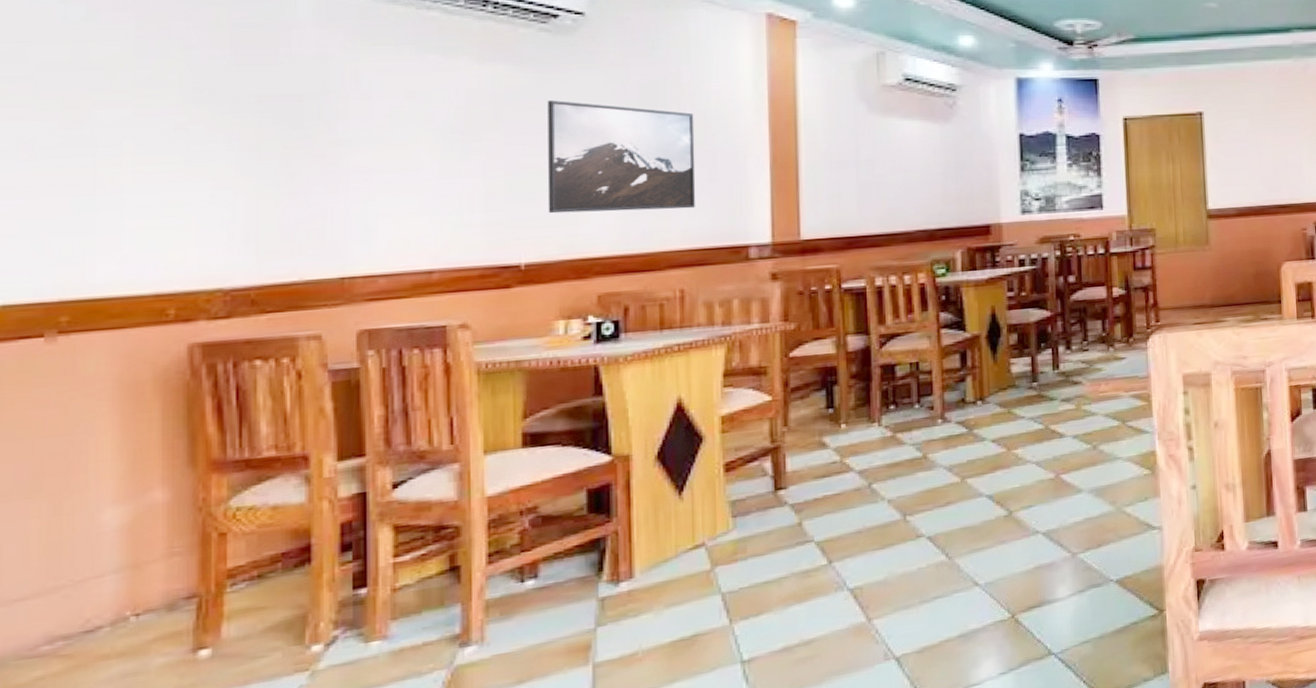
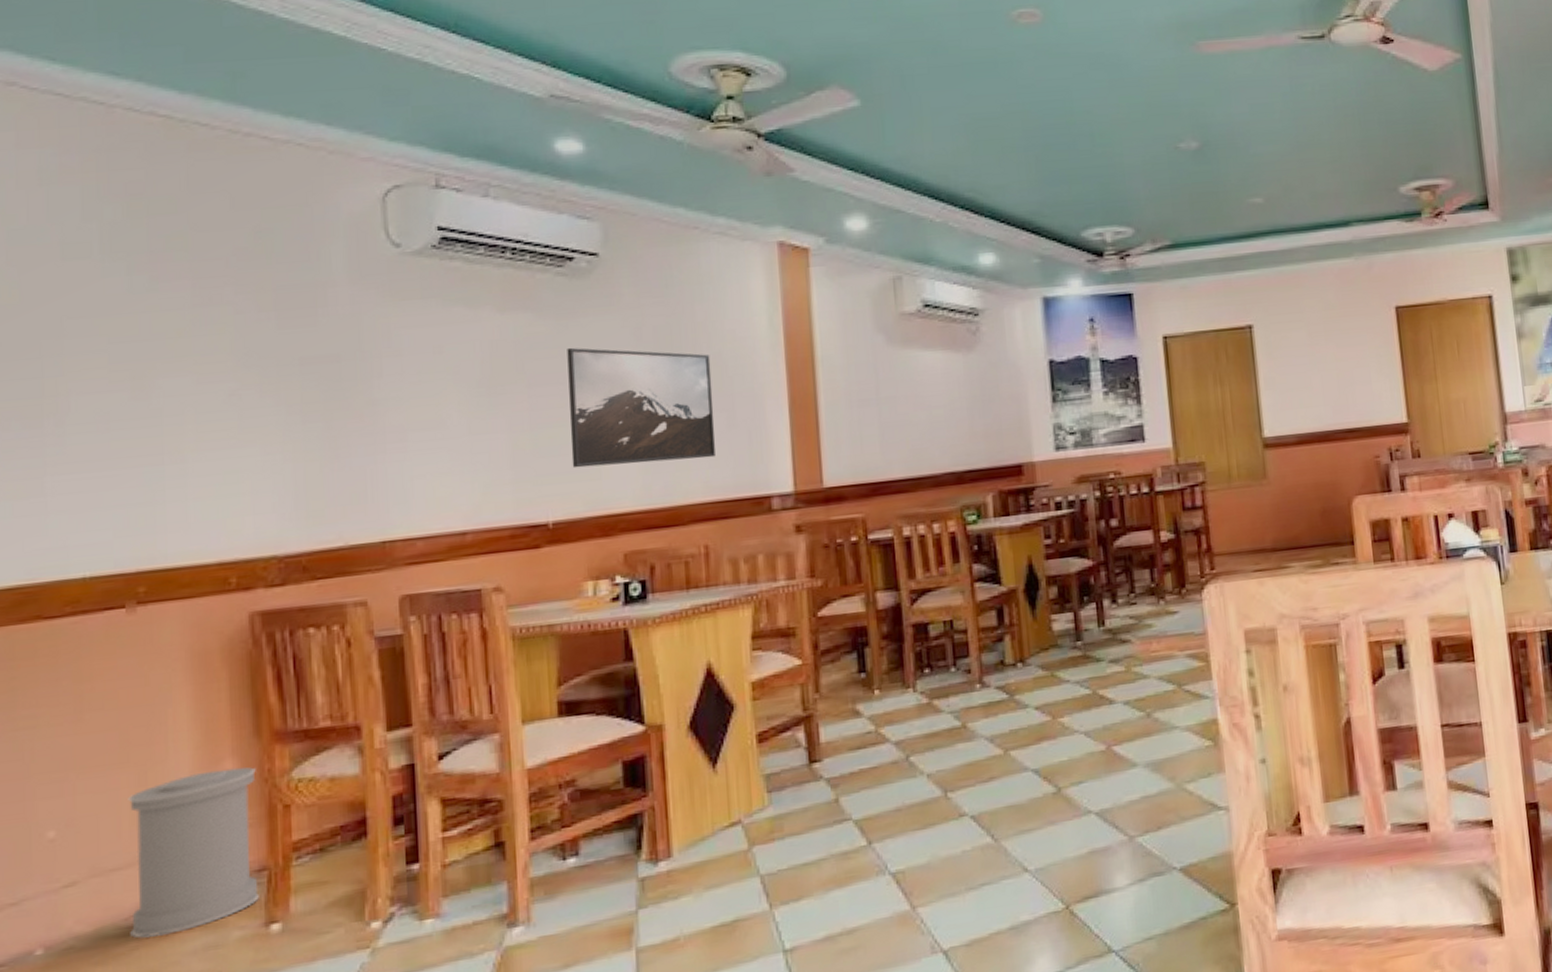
trash can: none [35,496,189,668] -> present [128,767,259,939]

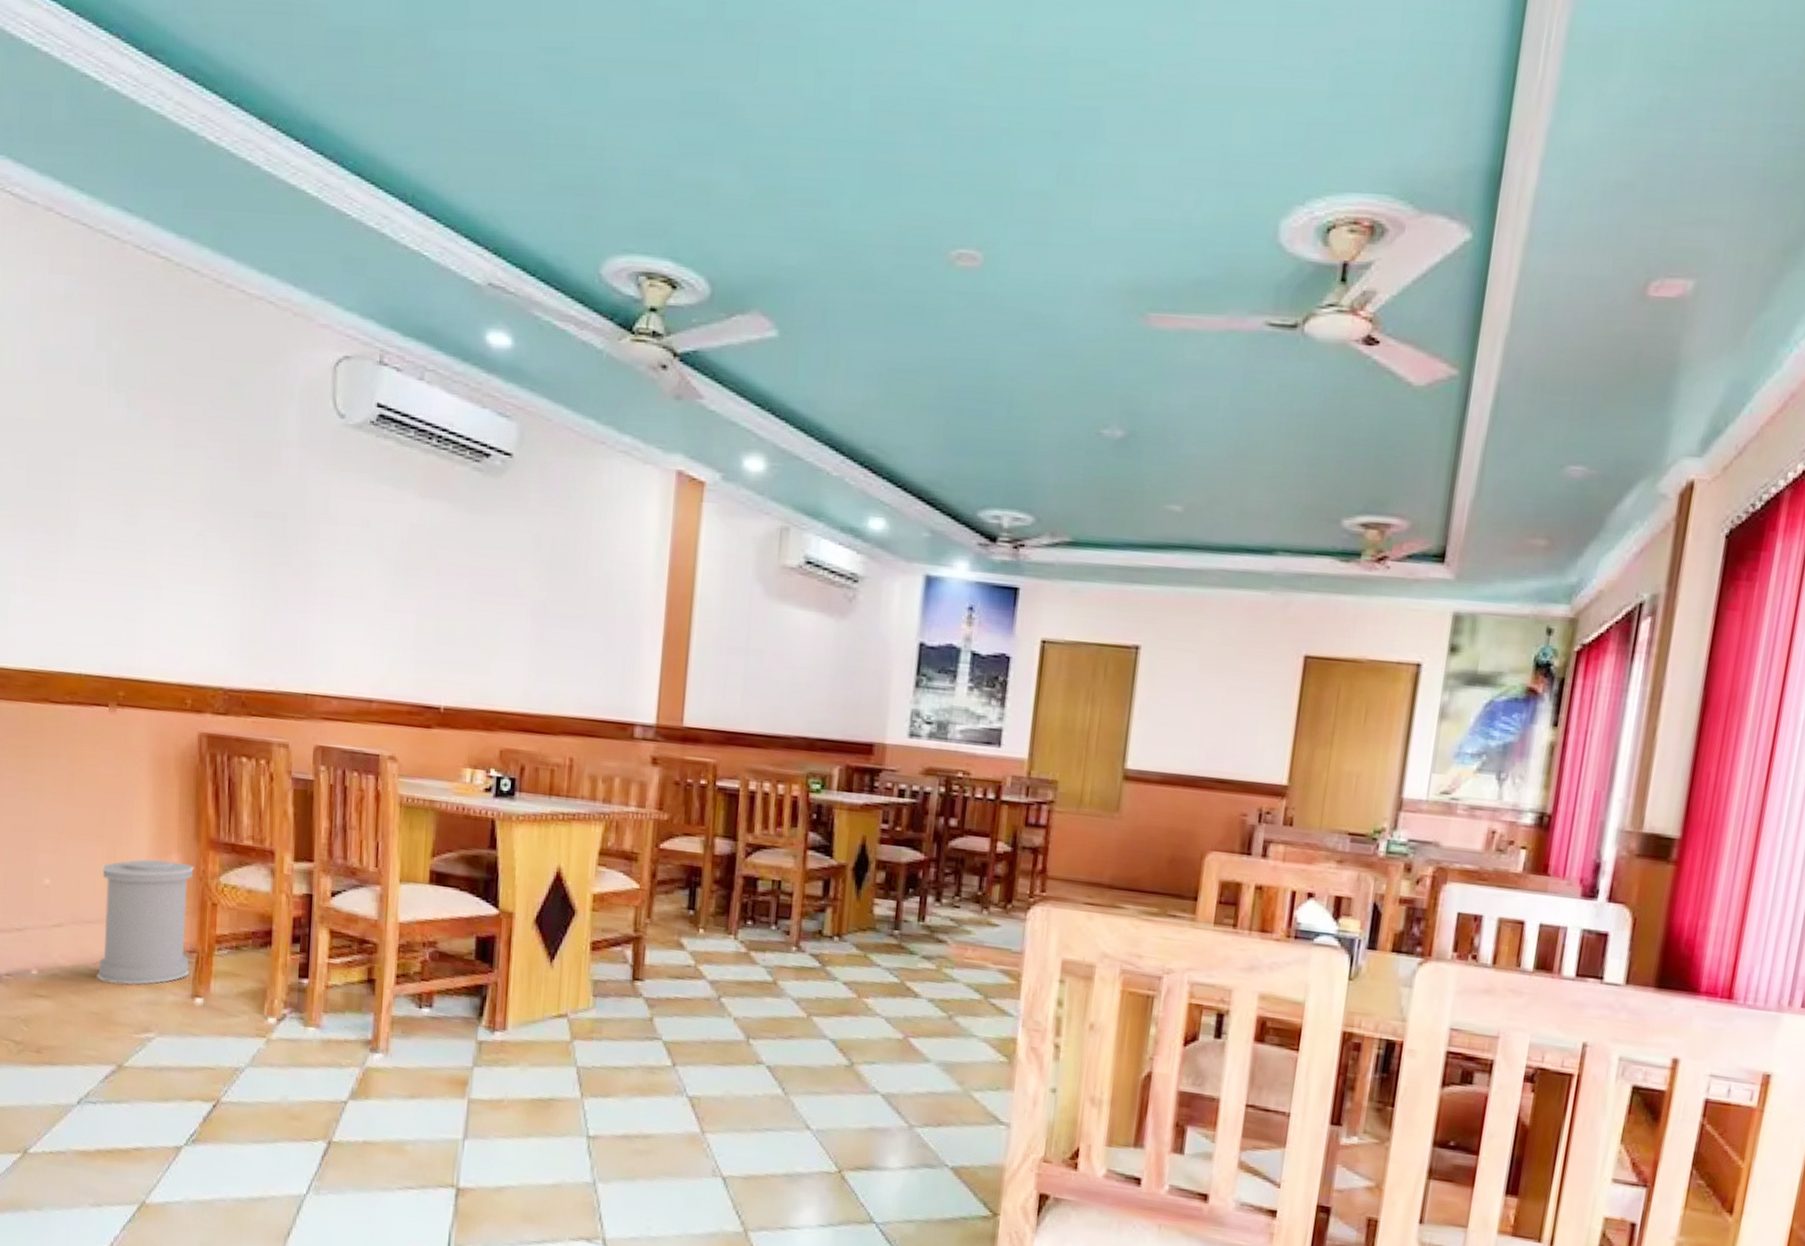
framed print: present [567,347,716,468] -> none [466,543,599,676]

